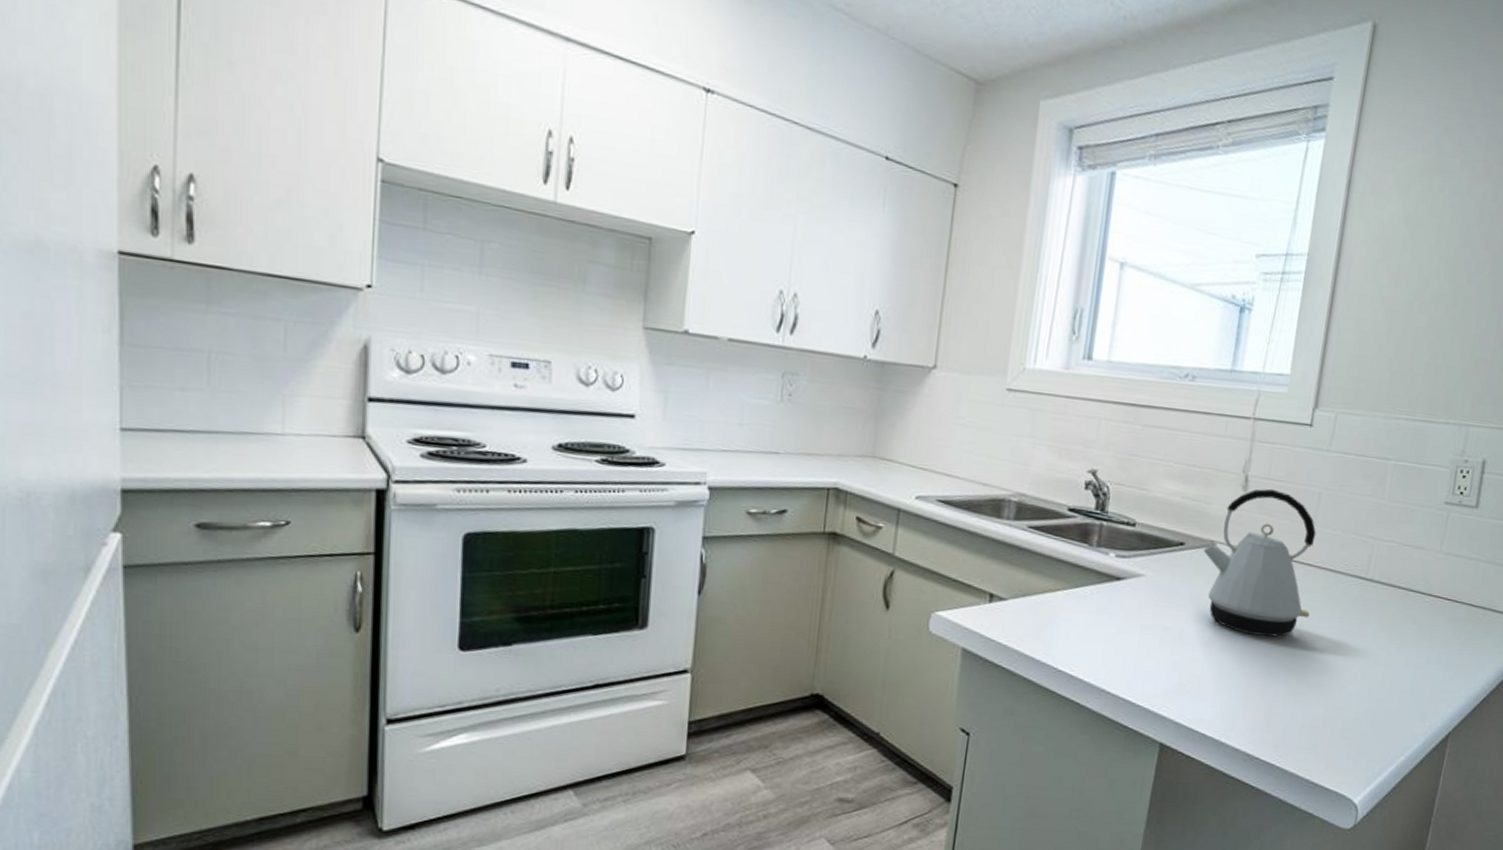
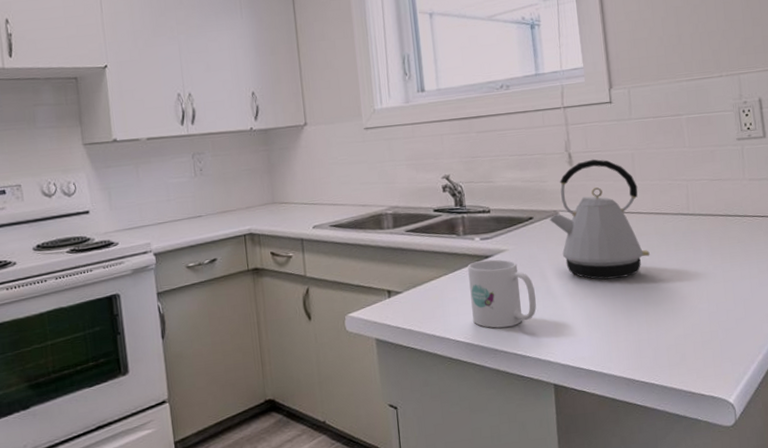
mug: none [1084,581,1166,667] -> present [468,259,537,328]

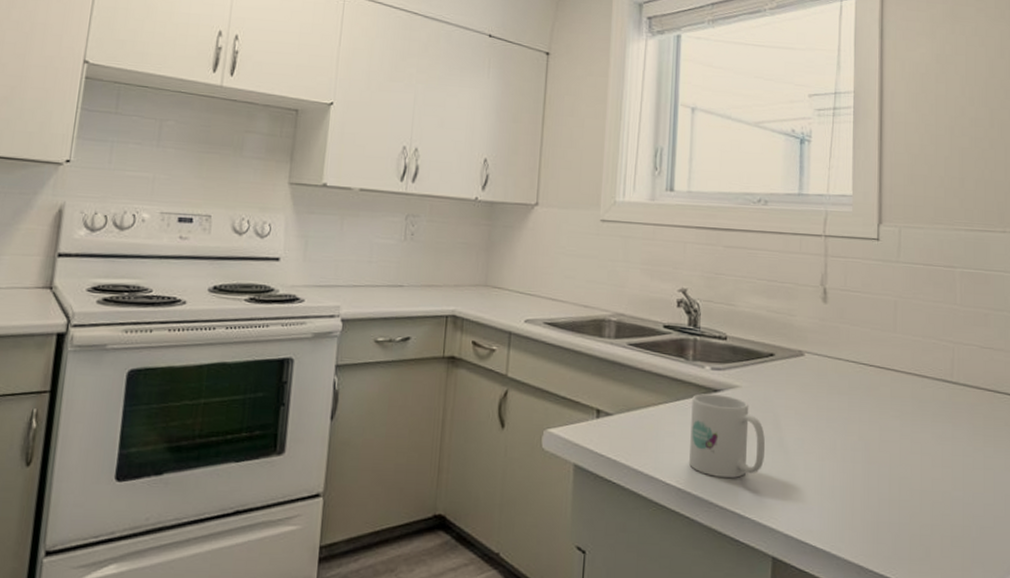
kettle: present [548,159,650,280] -> none [791,299,902,444]

